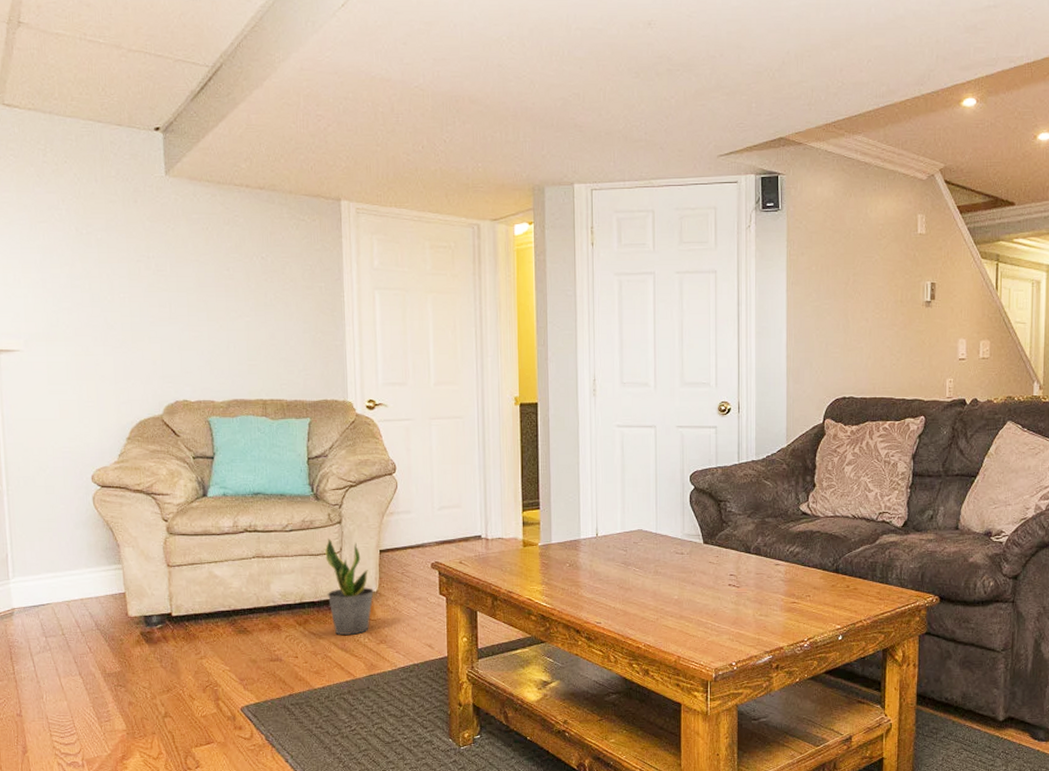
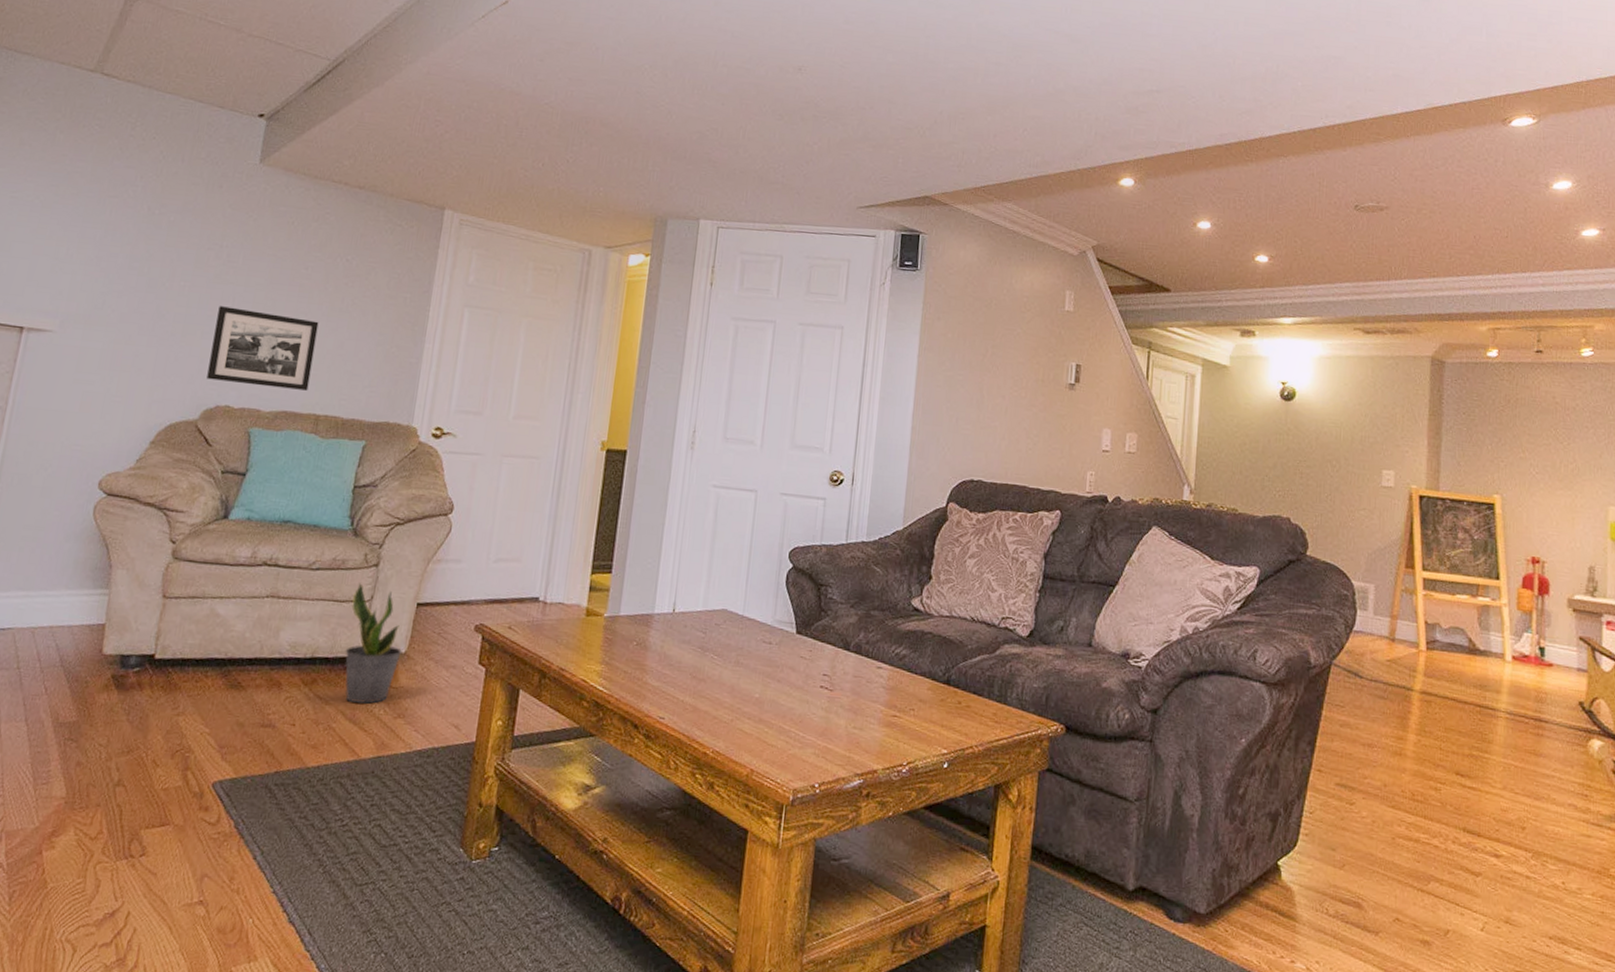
picture frame: none [159,312,252,380] -> present [206,306,319,391]

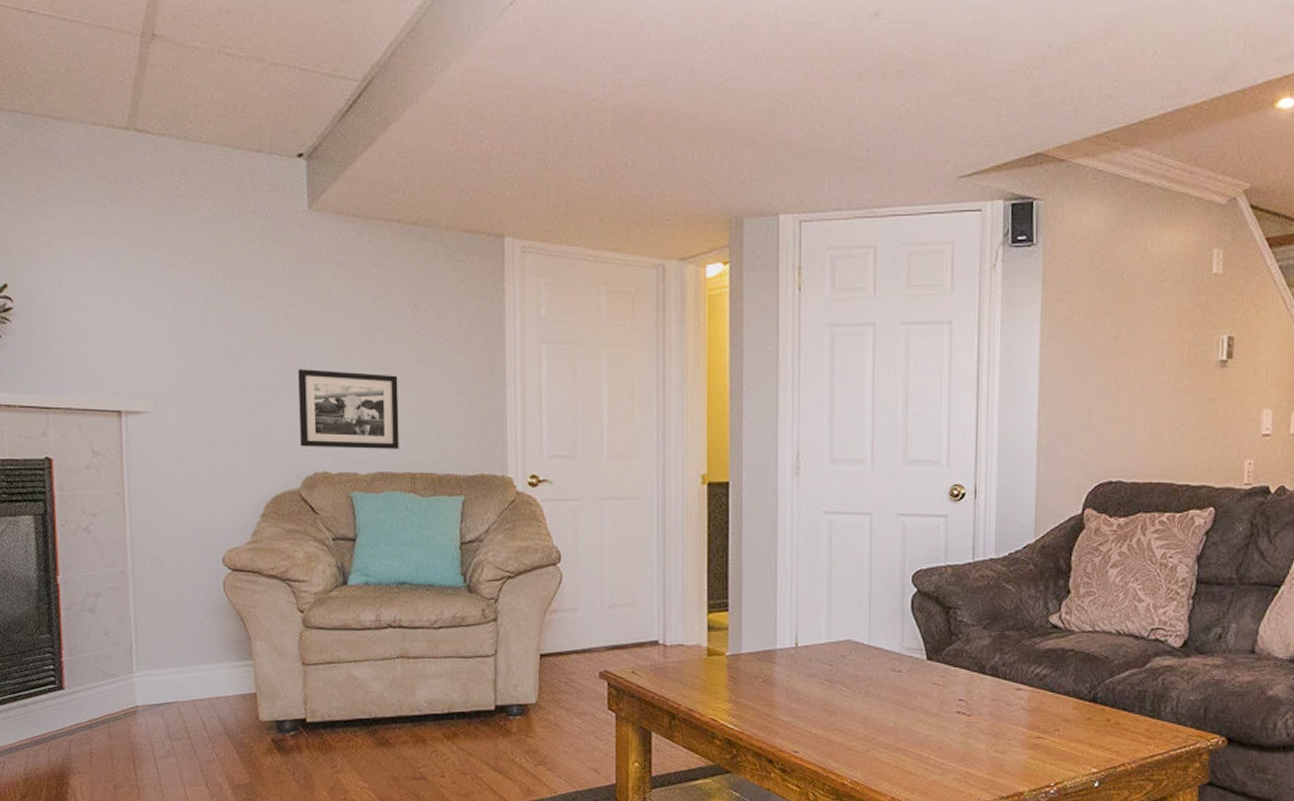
potted plant: present [345,583,402,704] -> none [477,638,532,753]

